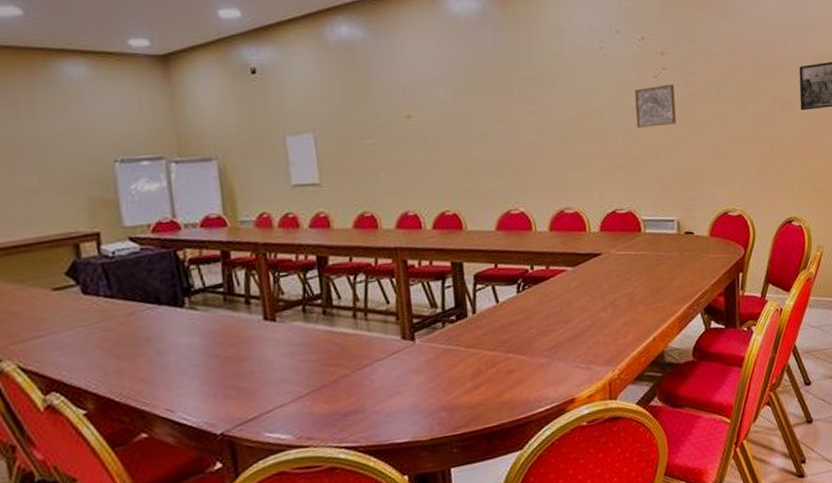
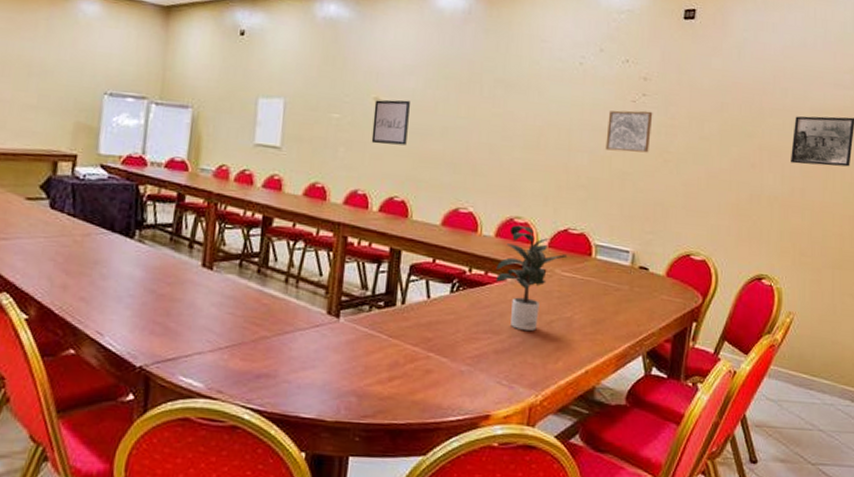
wall art: none [407,113,447,163] -> present [371,99,410,146]
potted plant: none [556,215,620,314] -> present [496,225,568,332]

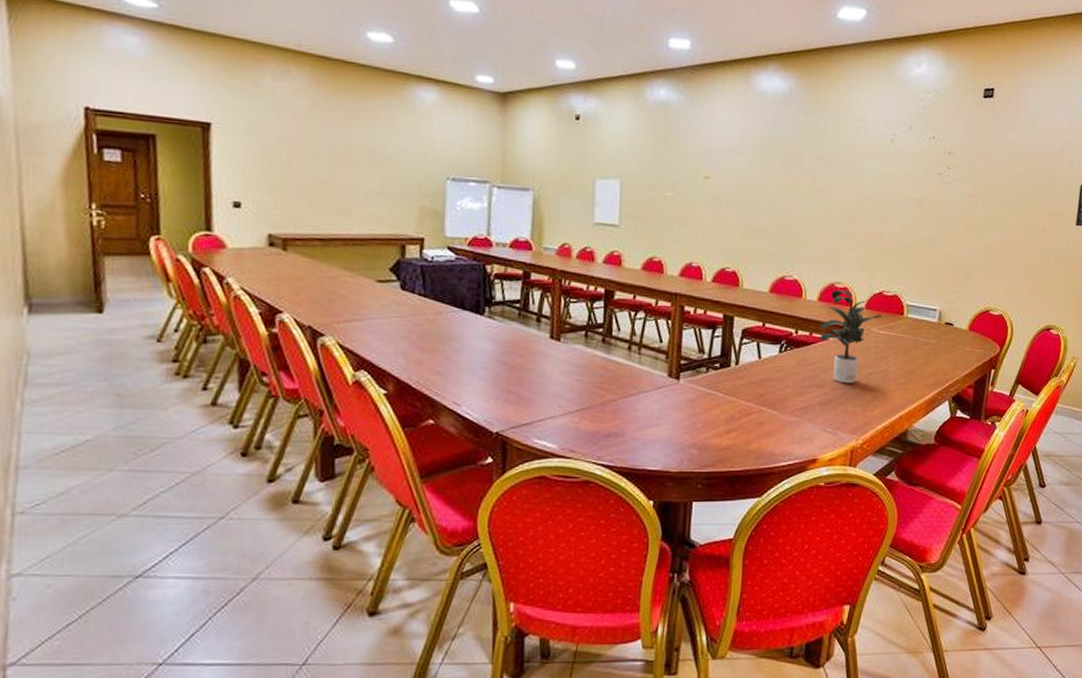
wall art: present [371,99,410,146] -> none [703,178,738,220]
wall art: present [605,110,653,153] -> none [915,183,957,221]

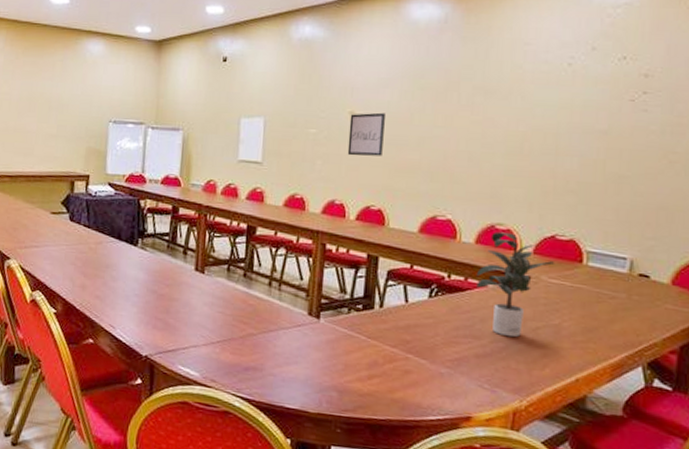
wall art: none [703,178,738,220] -> present [347,112,385,156]

